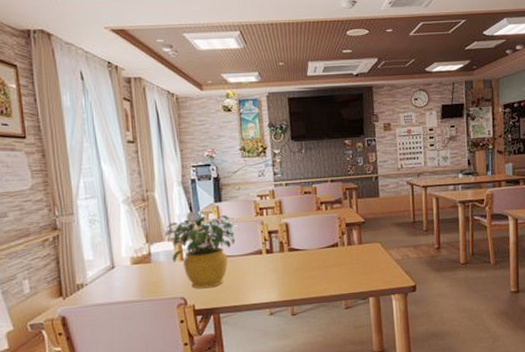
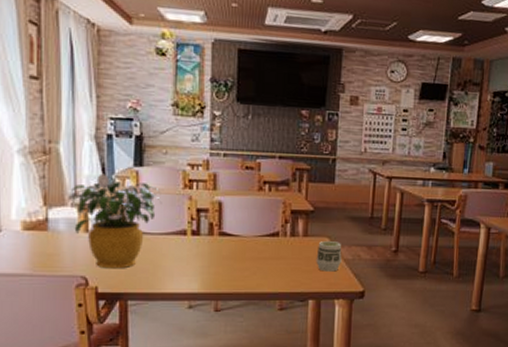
cup: none [371,245,393,272] -> present [316,241,342,272]

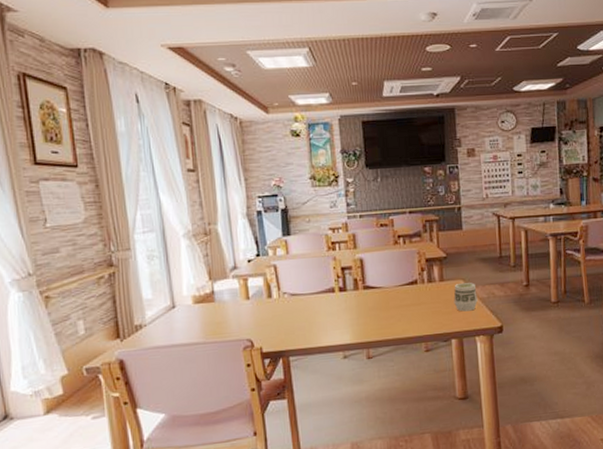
potted flower: present [71,173,162,269] -> none [231,246,311,330]

